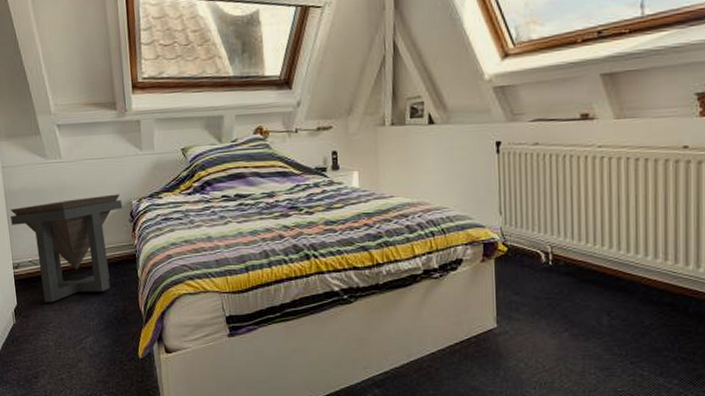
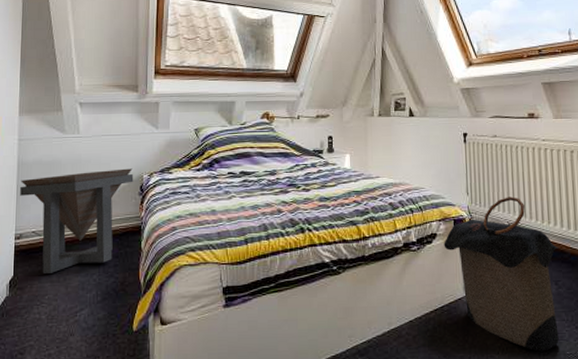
laundry hamper: none [471,215,613,388] -> present [444,197,559,352]

